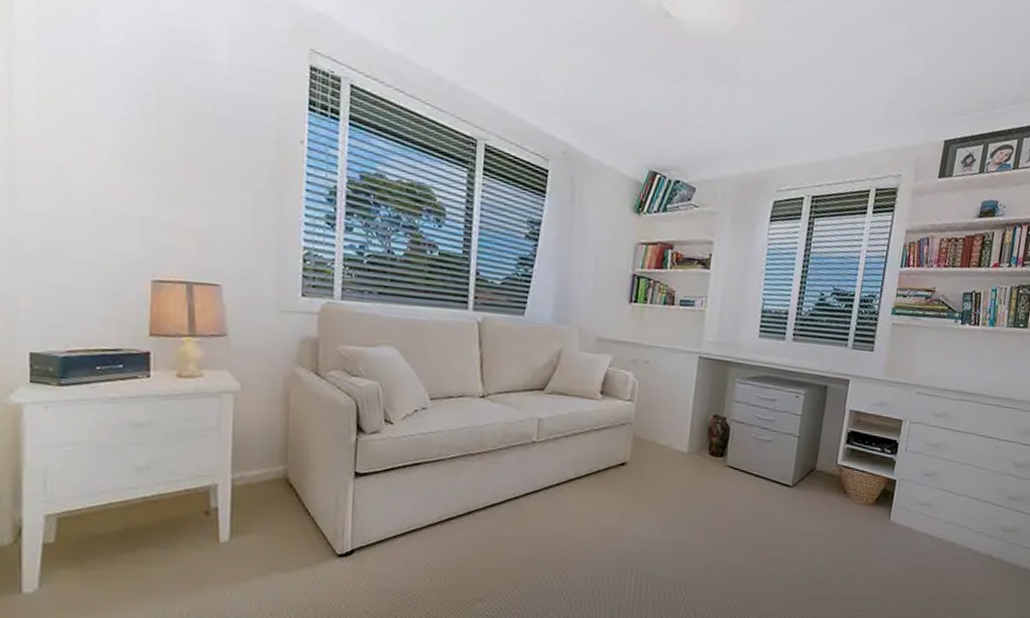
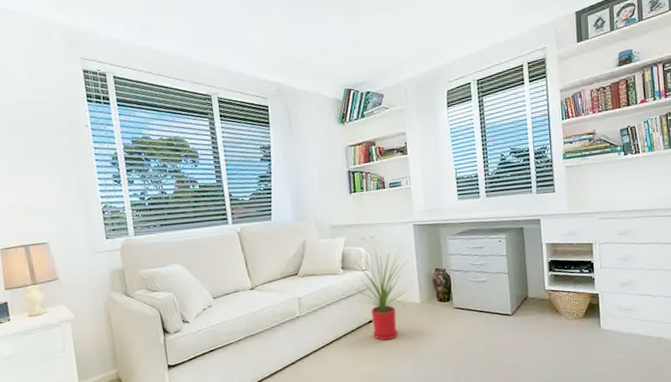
house plant: none [607,375,685,491] -> present [350,247,413,341]

